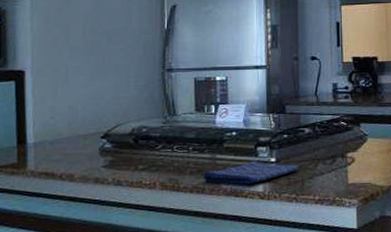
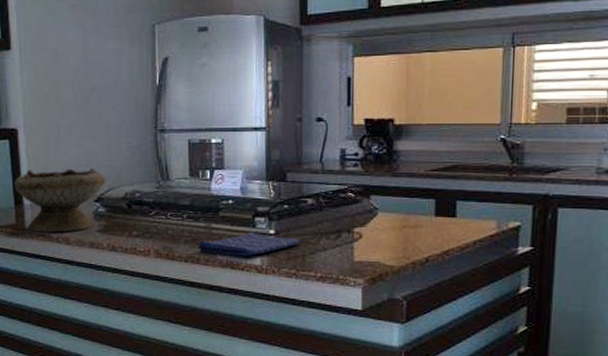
bowl: none [17,106,113,170] -> present [14,168,106,232]

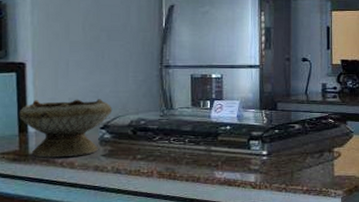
dish towel: present [198,232,301,257] -> none [198,153,290,175]

